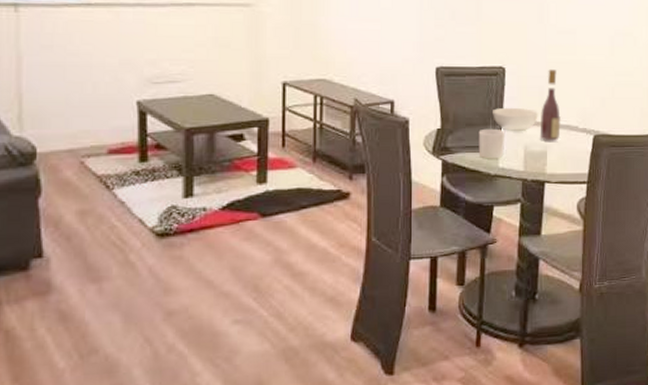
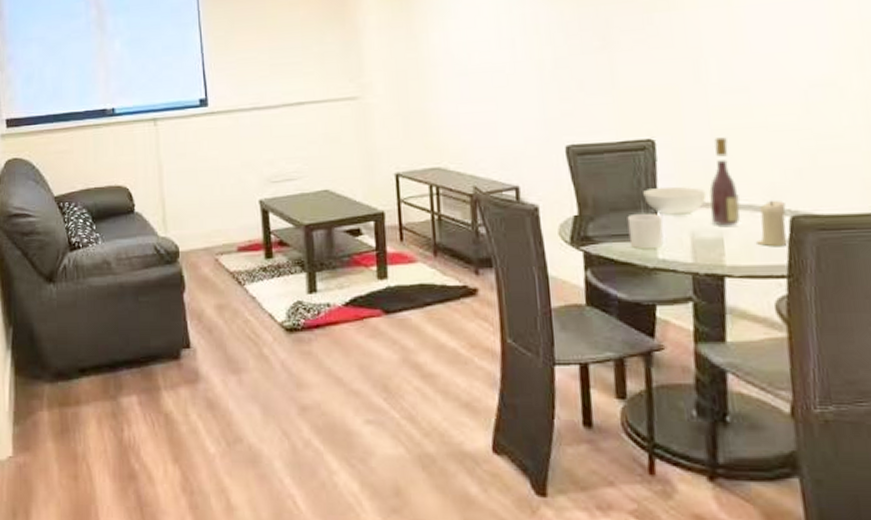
candle: none [569,122,591,159] -> present [757,200,786,247]

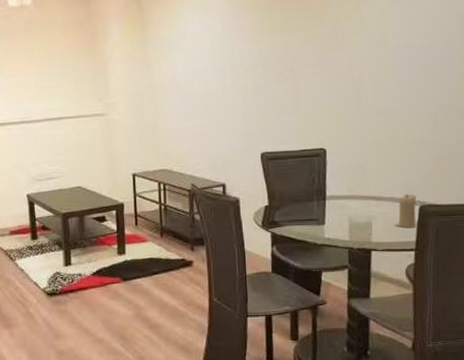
mug: present [627,213,664,250] -> none [304,203,330,231]
bowl: present [643,186,707,216] -> none [316,184,361,206]
wine bottle: present [709,137,741,226] -> none [363,147,385,213]

